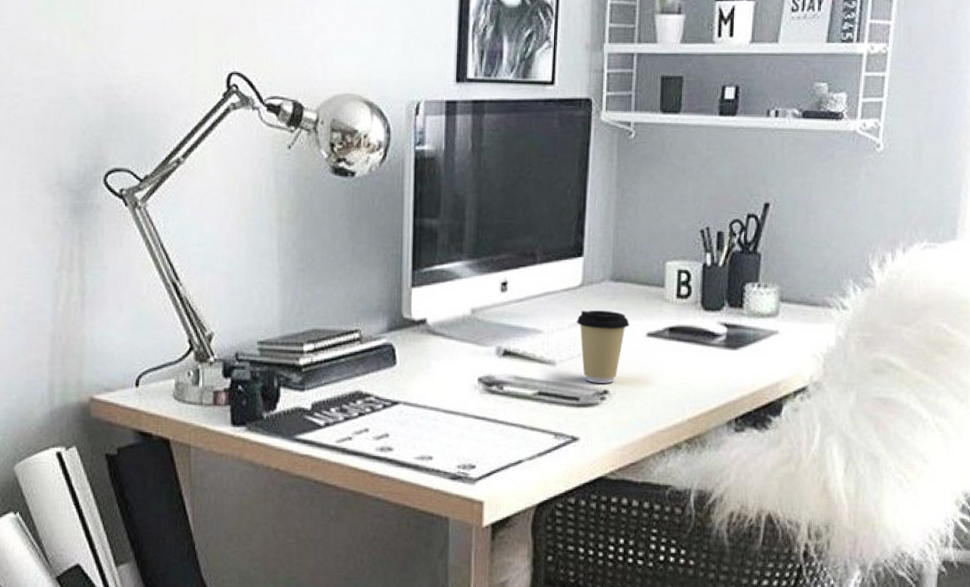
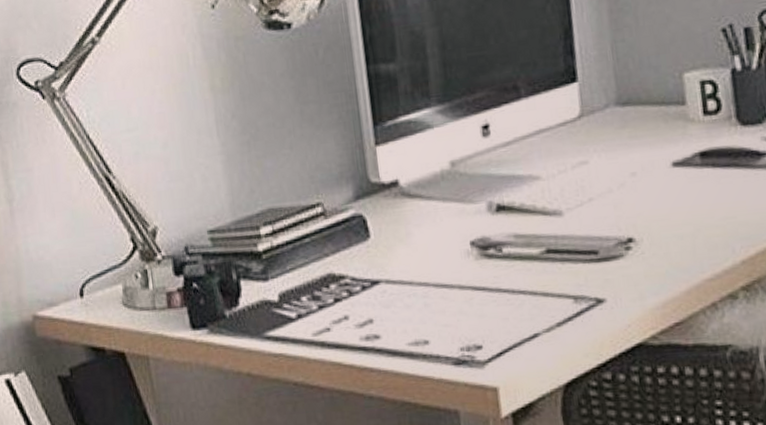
coffee cup: present [576,310,629,383] -> none [580,141,648,231]

